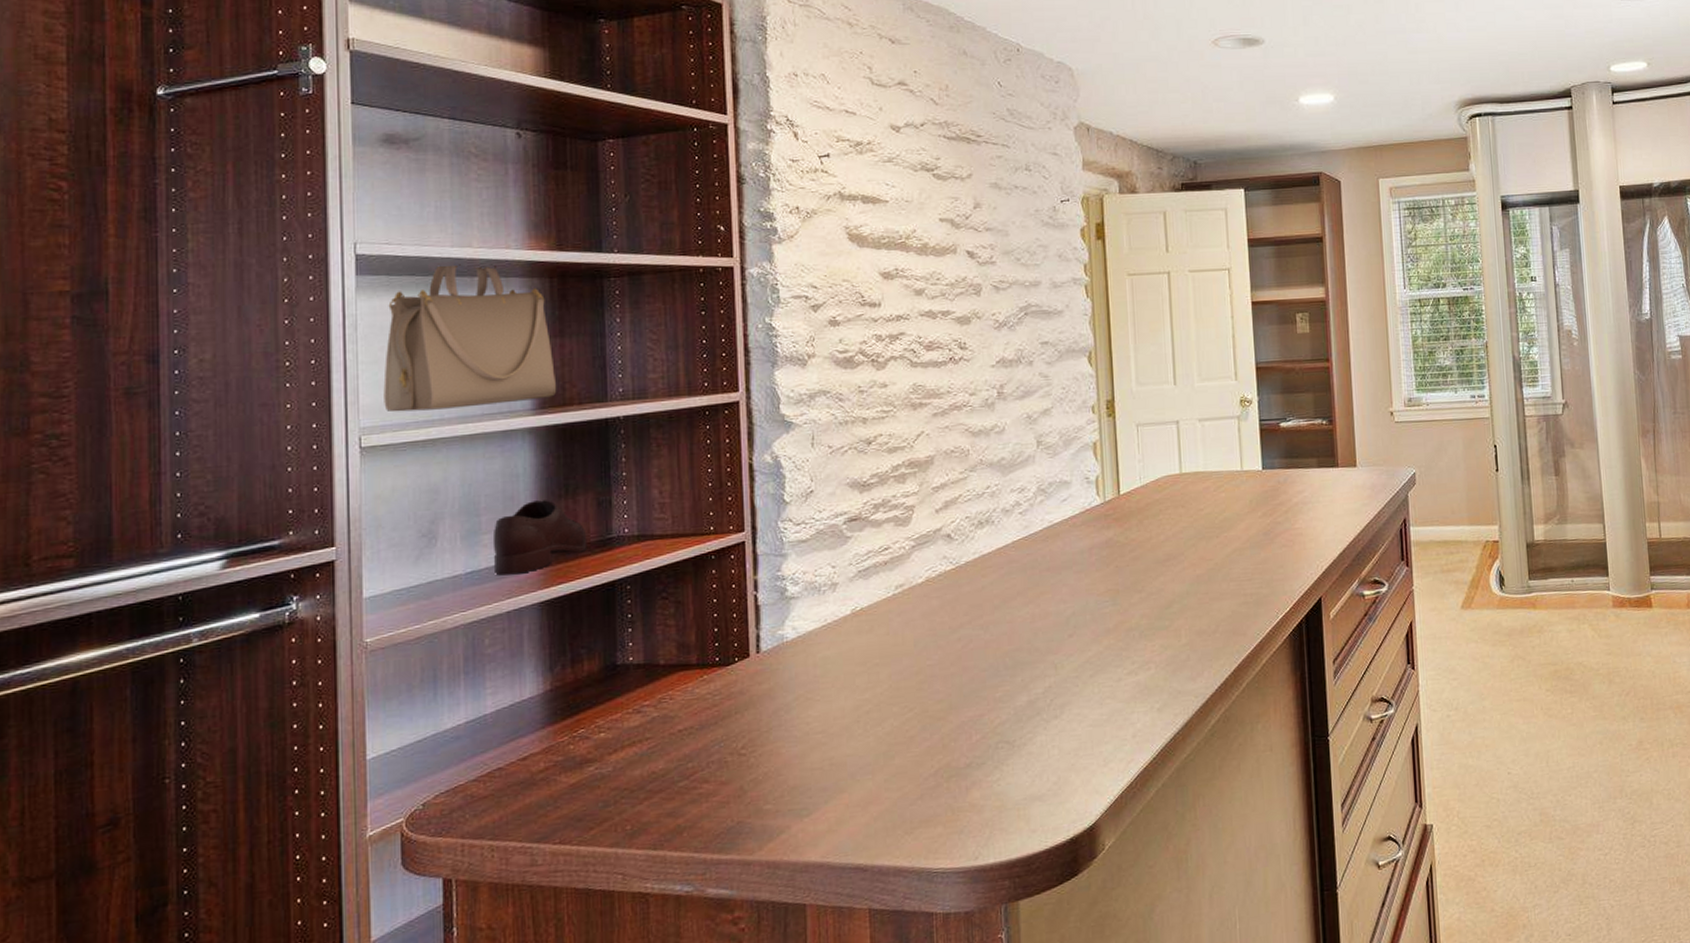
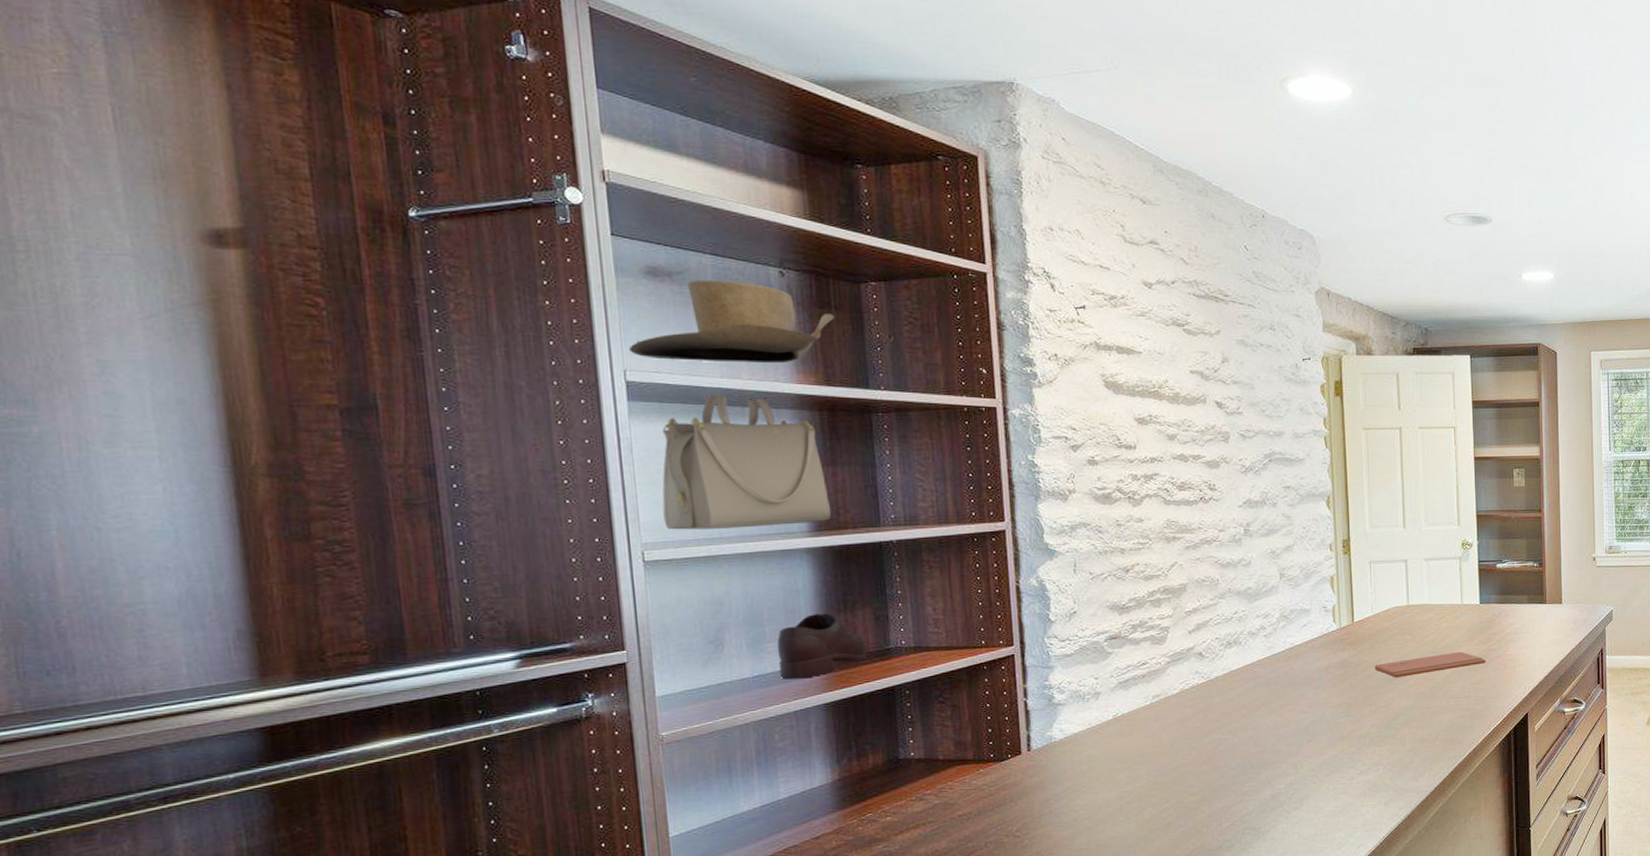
hat: none [361,144,570,231] -> present [629,279,834,364]
wallet: none [1143,525,1271,559] -> present [1374,651,1486,678]

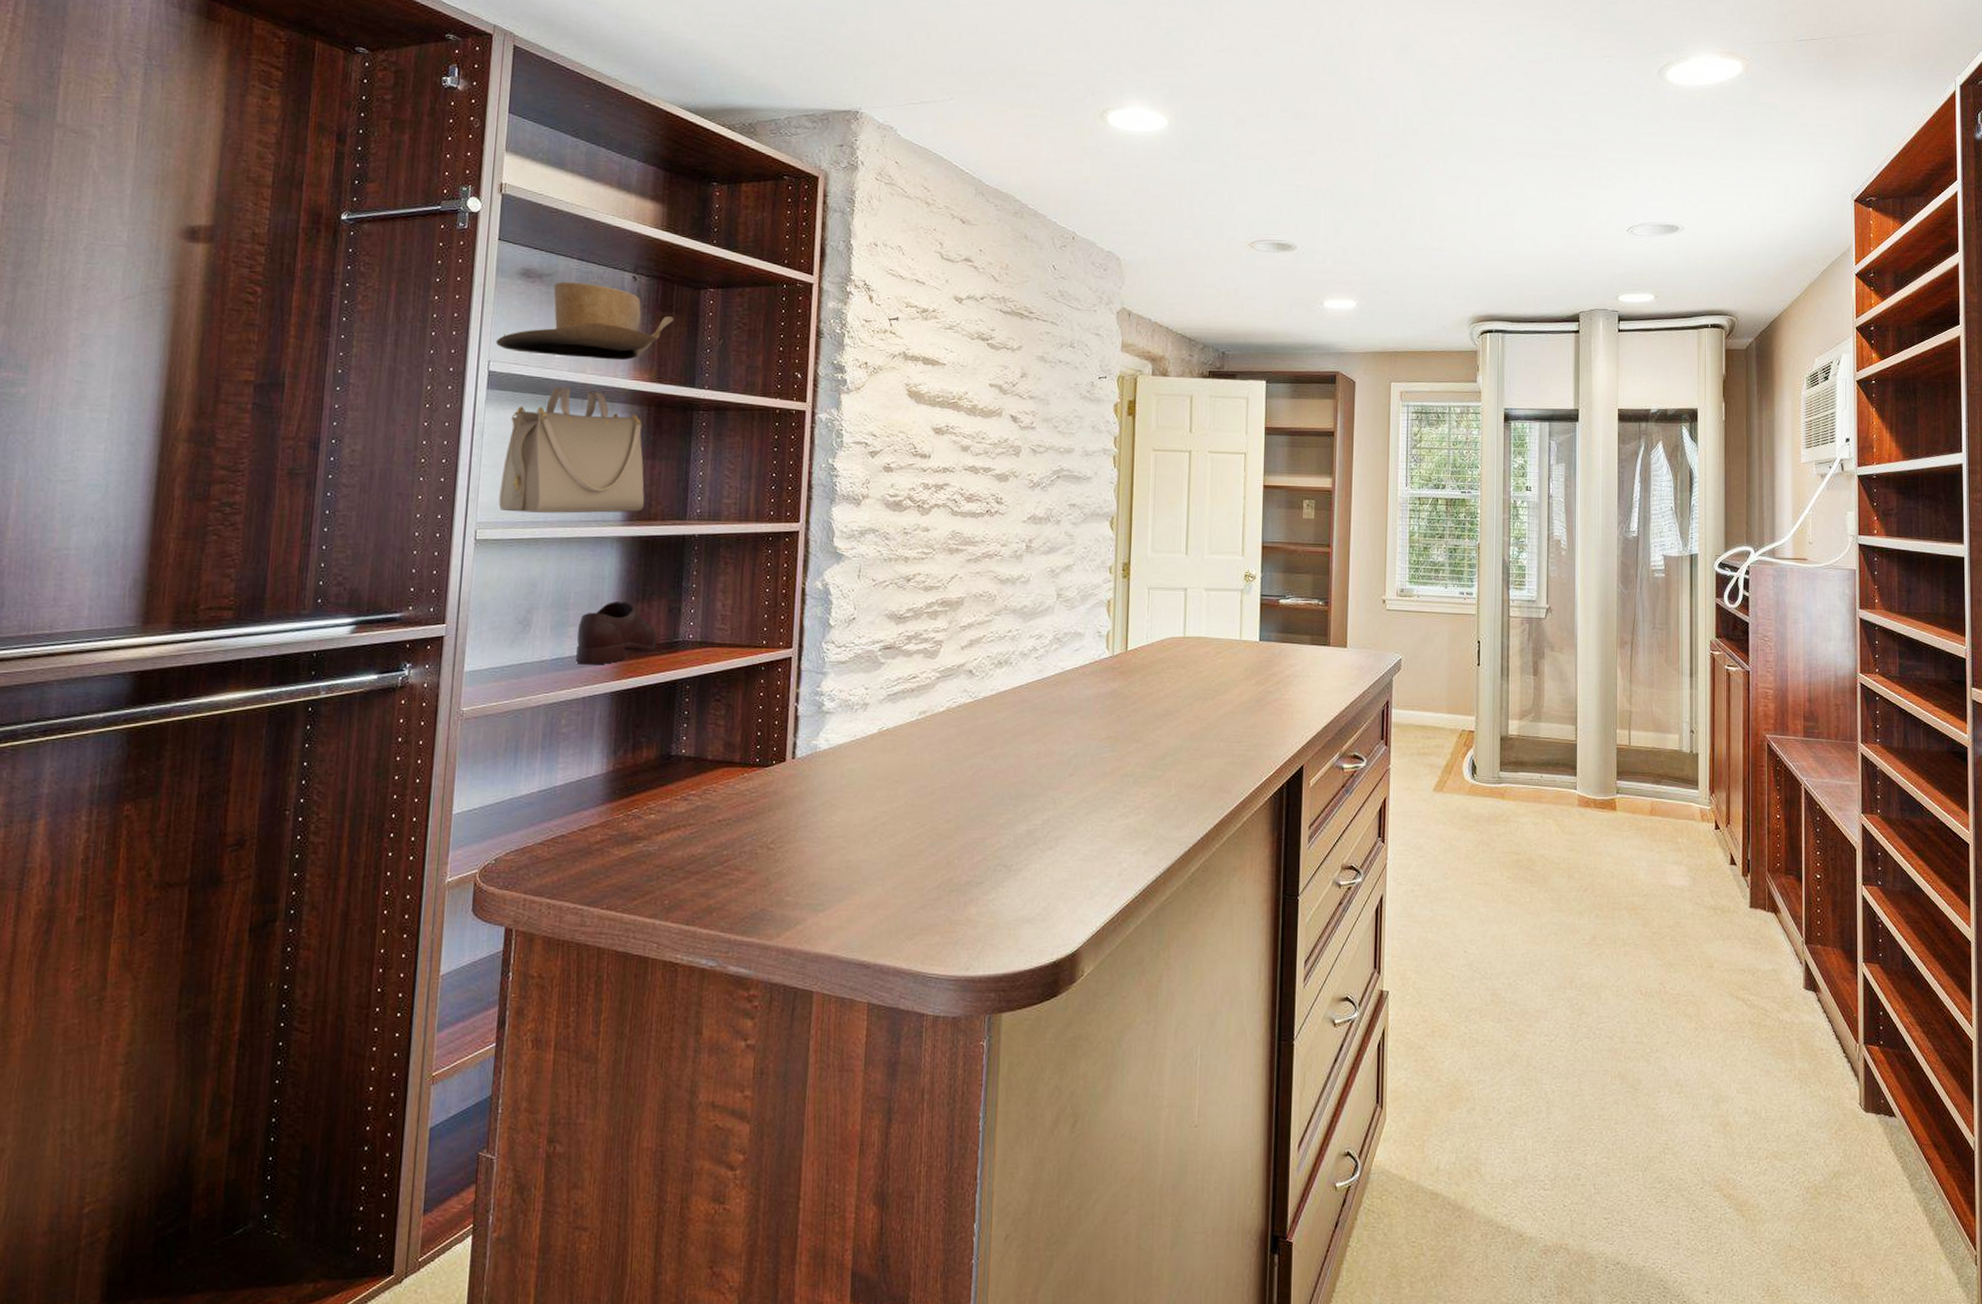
wallet: present [1374,651,1486,678] -> none [1144,691,1262,714]

